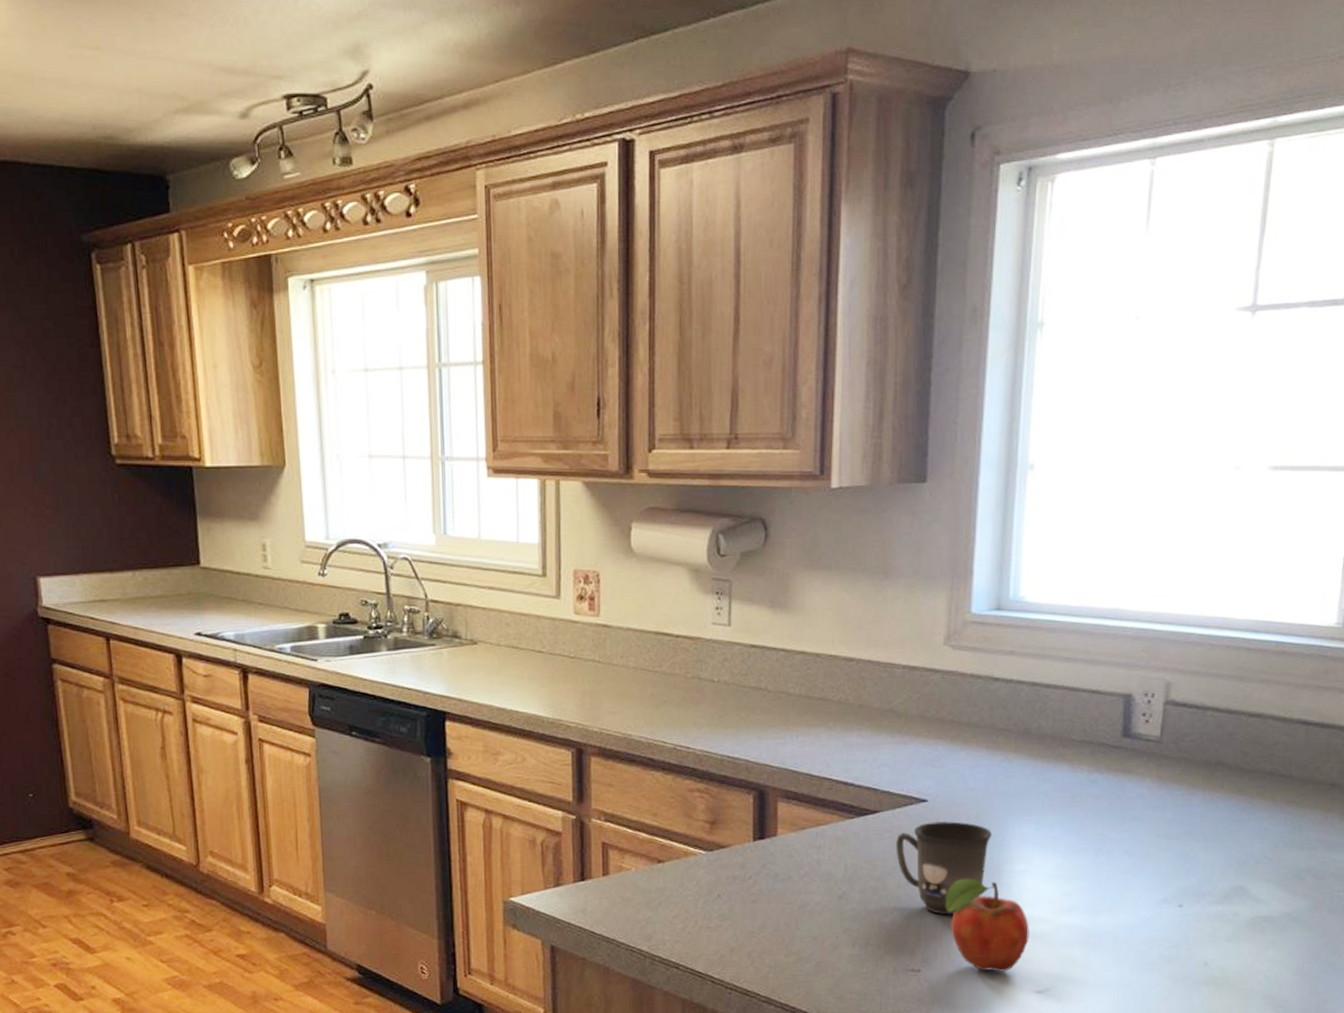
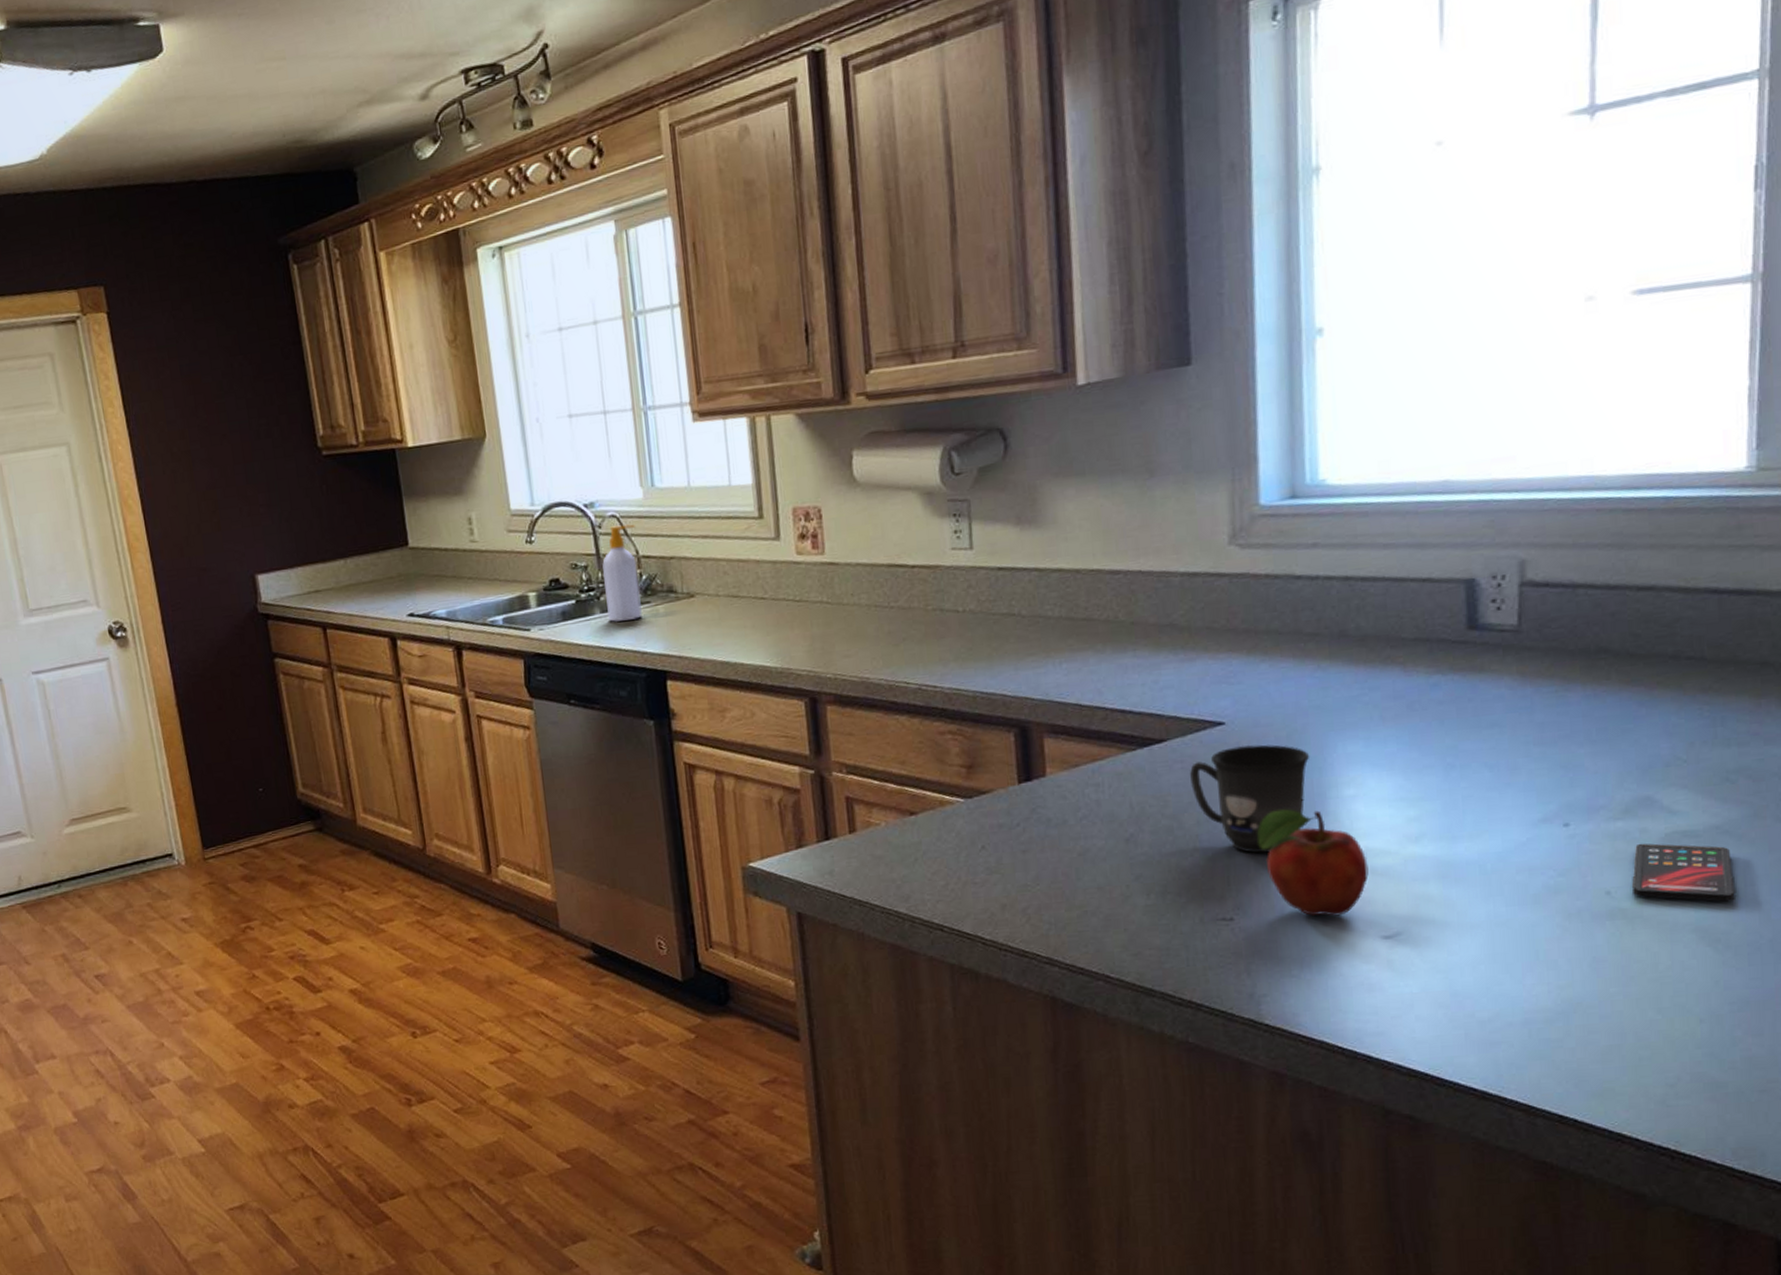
soap bottle: none [392,568,427,660] -> present [602,524,642,622]
smartphone: none [1223,924,1296,975] -> present [1632,843,1735,902]

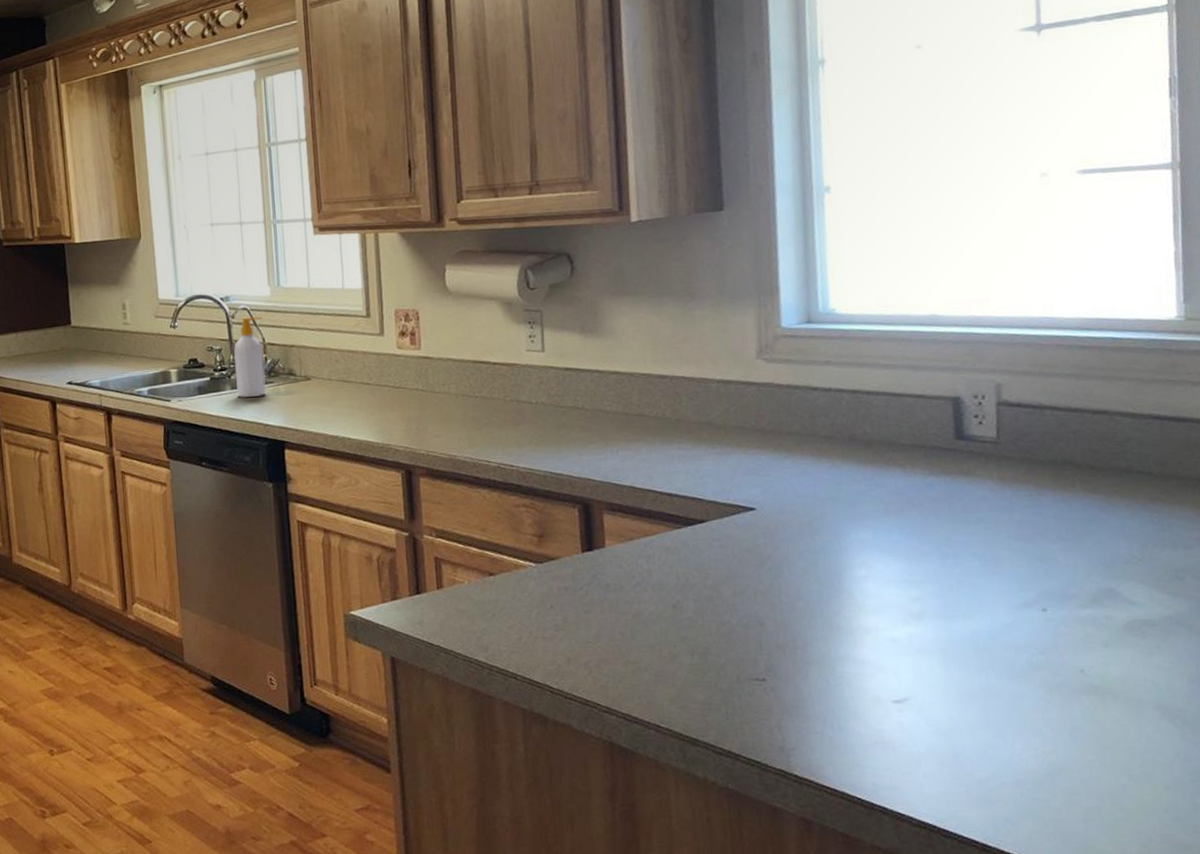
mug: present [1189,744,1310,853] -> none [726,528,828,623]
fruit: present [1257,809,1369,916] -> none [784,585,880,681]
smartphone: present [1632,843,1735,902] -> none [1101,628,1189,683]

